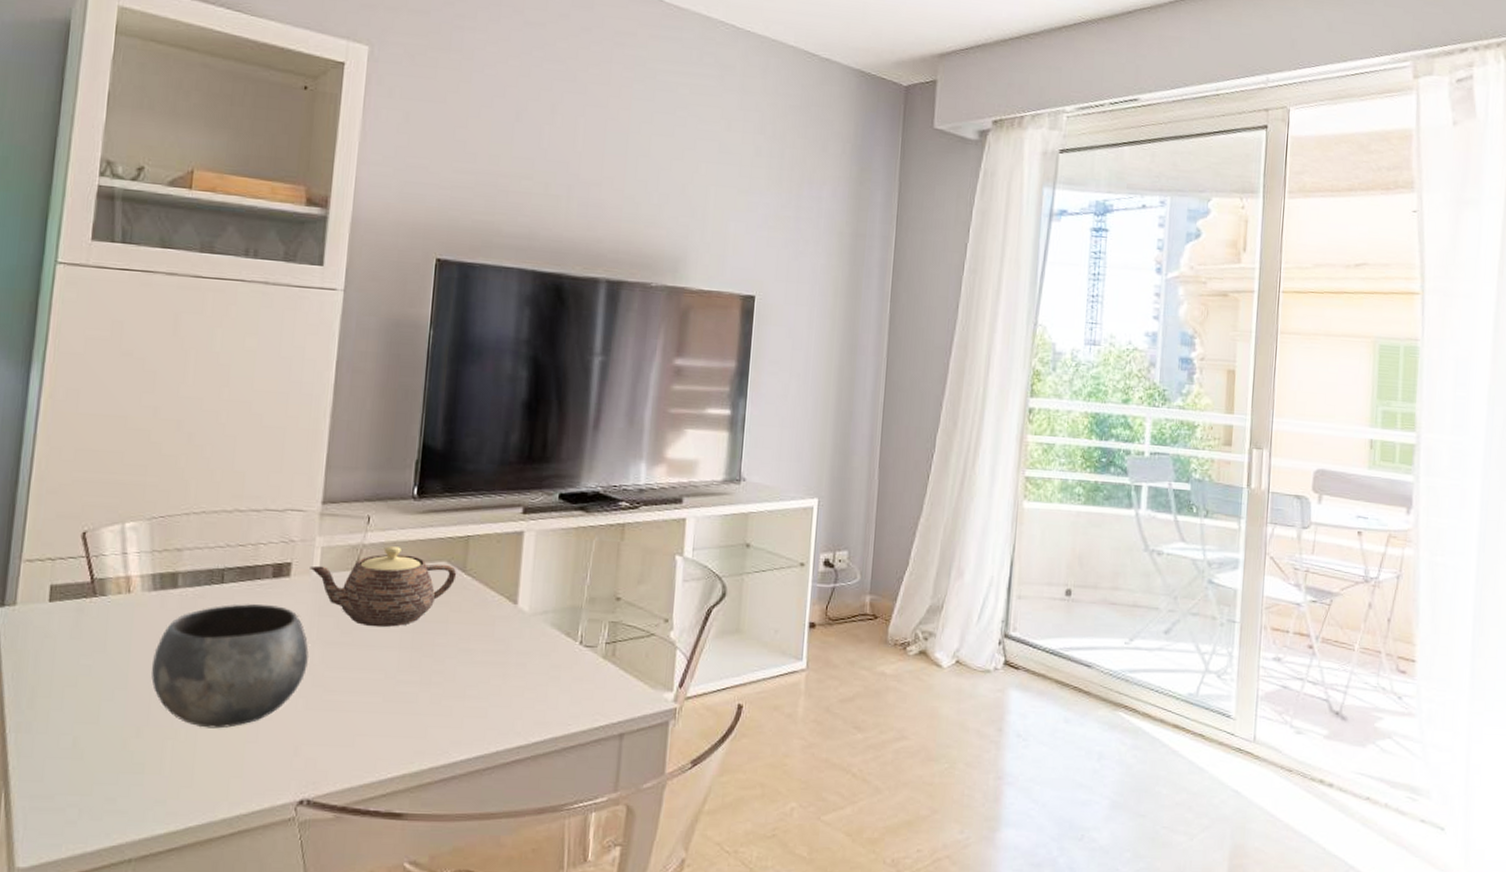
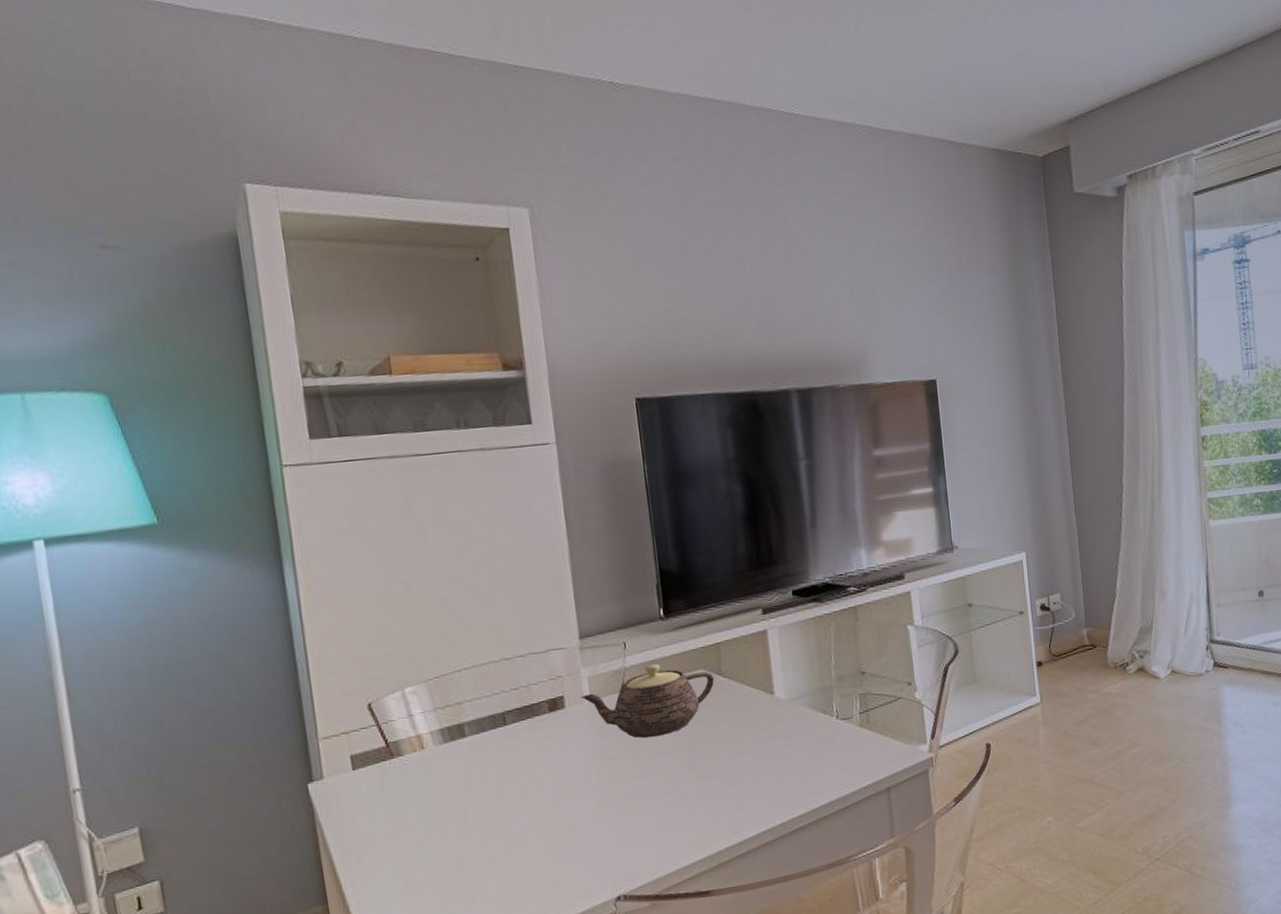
bowl: present [151,604,309,729] -> none [458,735,598,853]

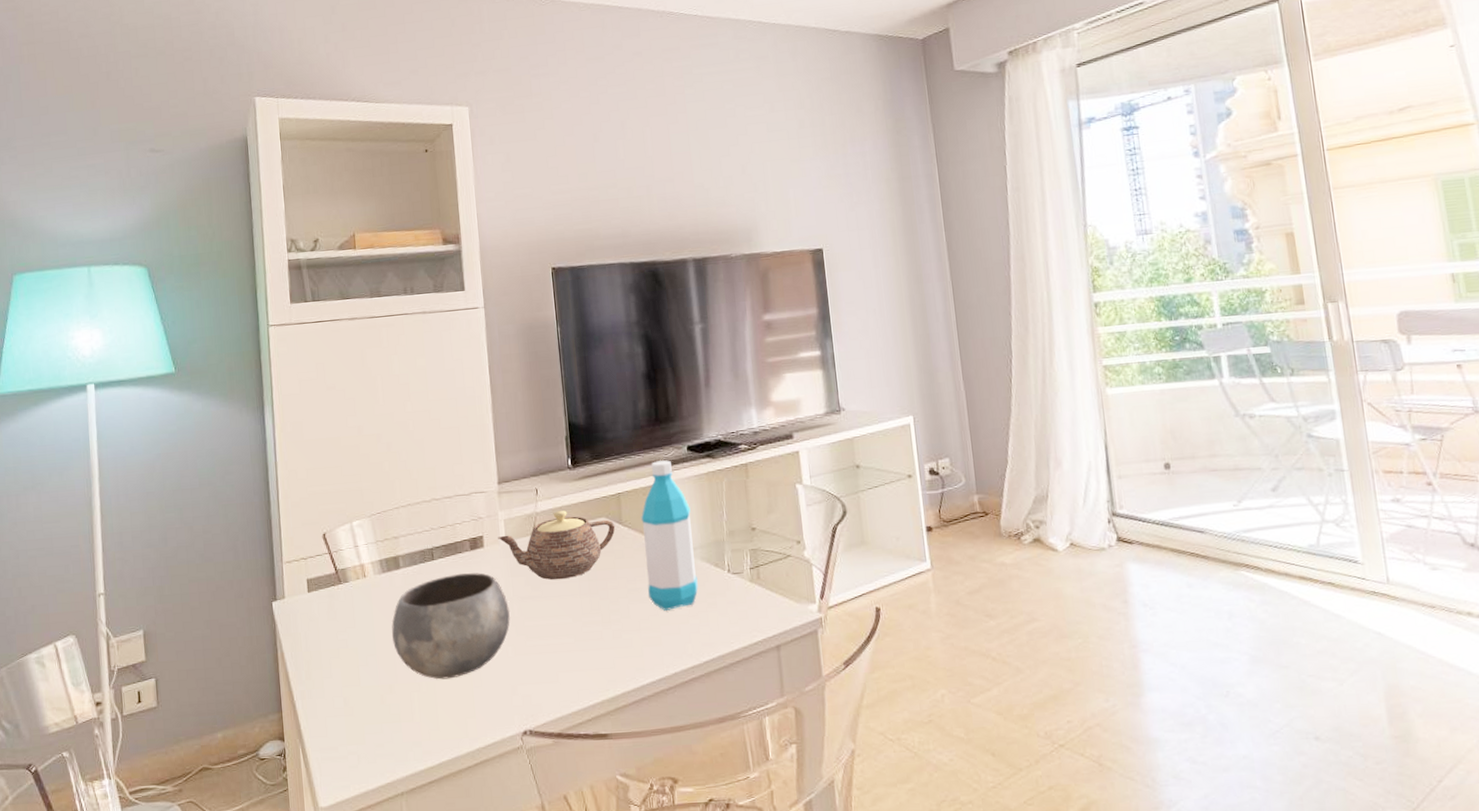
bowl: none [458,735,598,853] -> present [391,572,510,680]
water bottle: none [743,605,805,762] -> present [641,459,698,611]

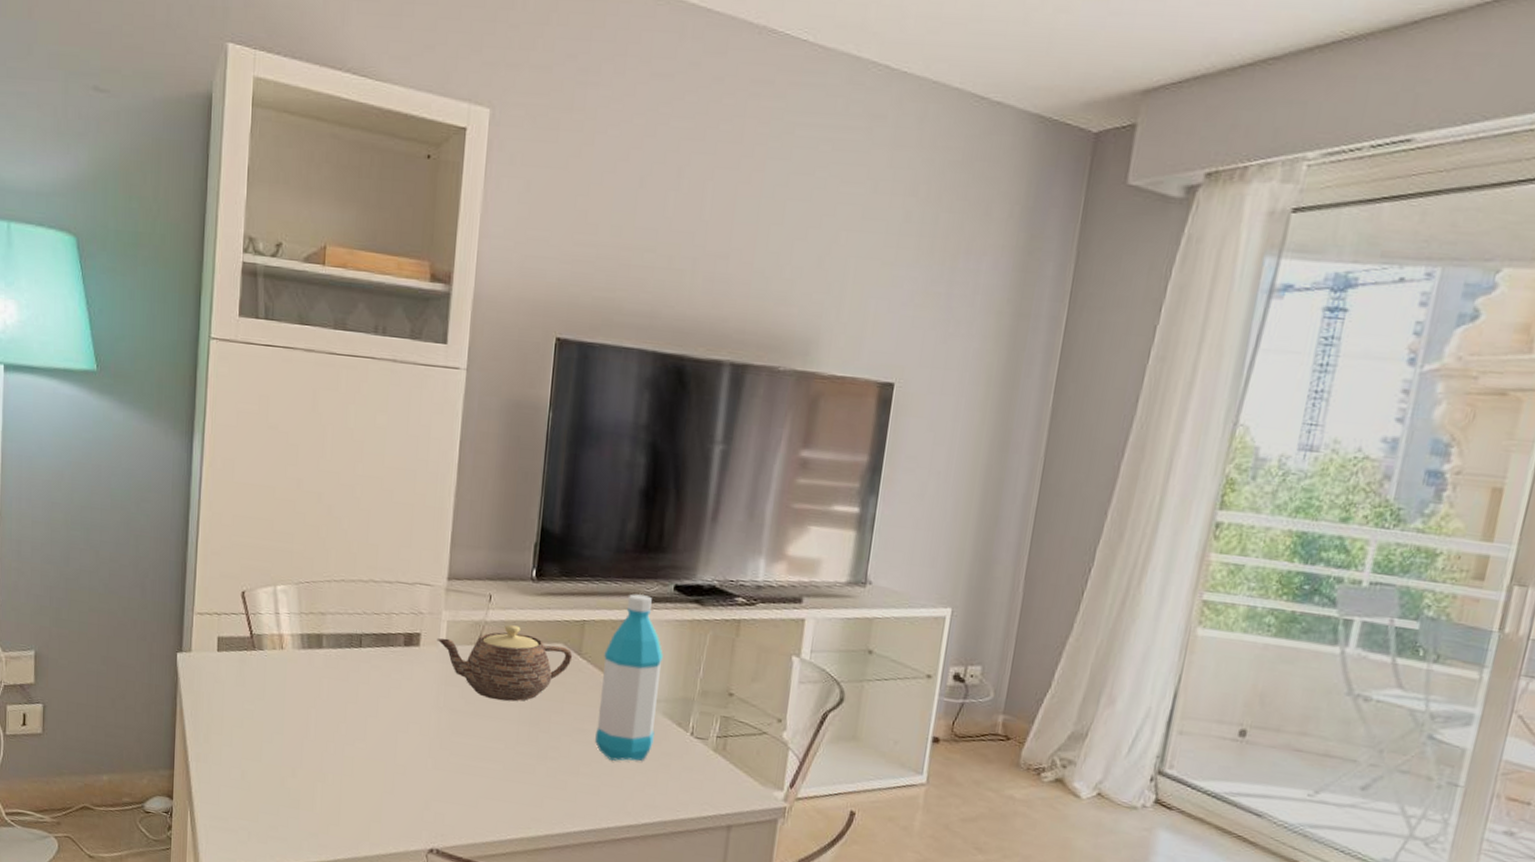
bowl: present [391,572,510,680] -> none [302,667,437,778]

